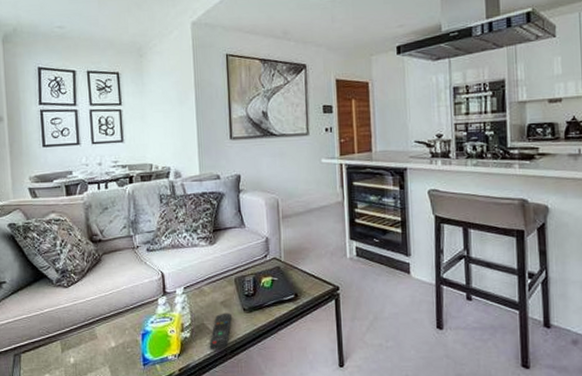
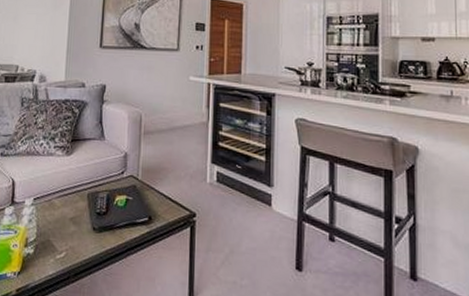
remote control: present [209,313,232,350] -> none [52,230,80,271]

